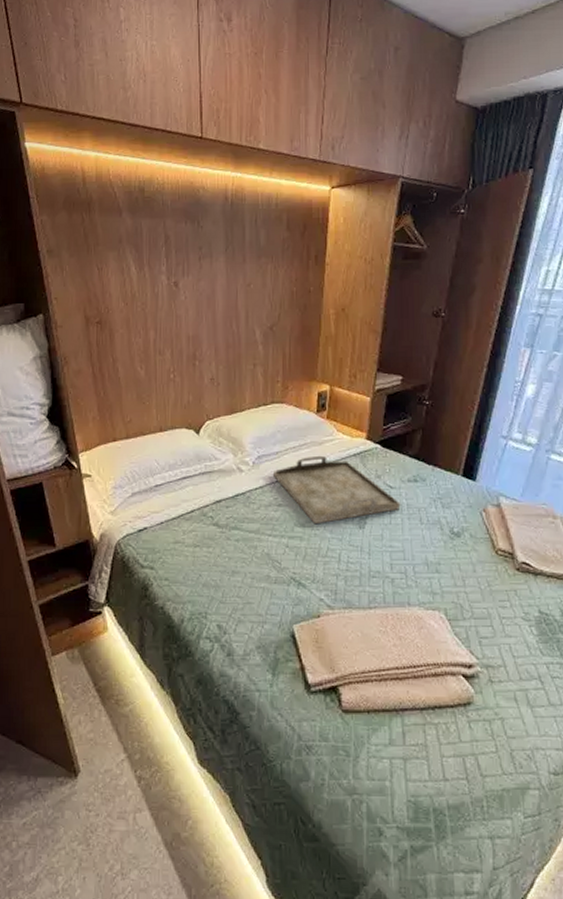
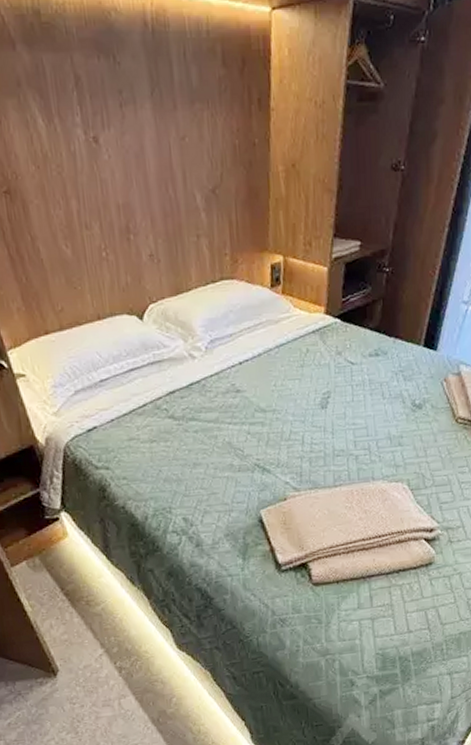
serving tray: present [274,455,401,525] -> none [229,334,363,409]

